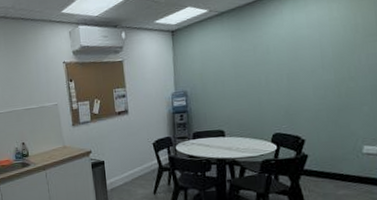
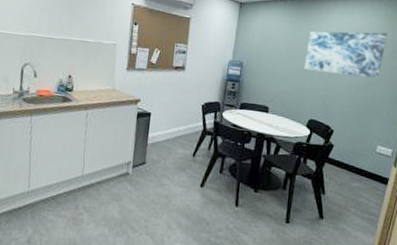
wall art: none [256,17,356,83] -> present [303,31,388,78]

